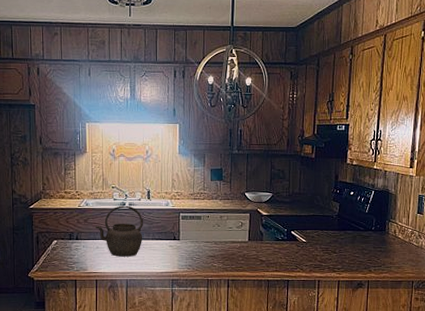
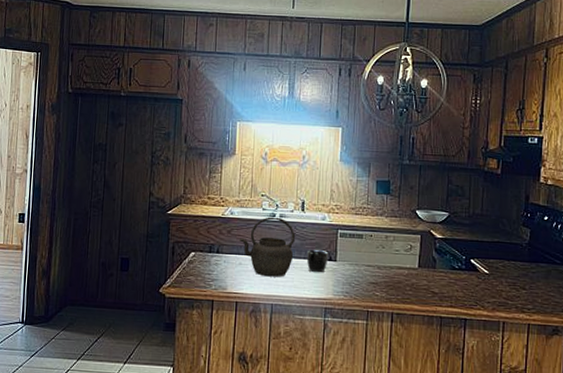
mug: none [154,232,173,251] -> present [306,250,329,273]

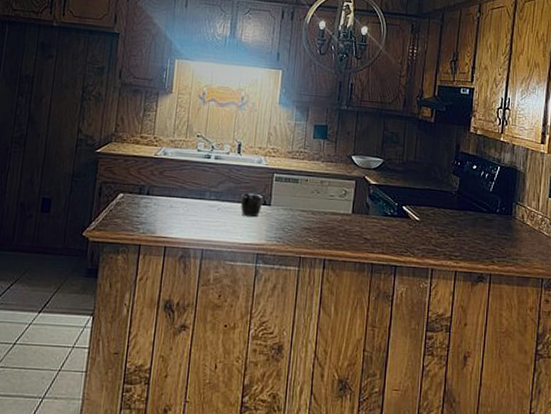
kettle: present [239,217,296,277] -> none [171,158,231,222]

